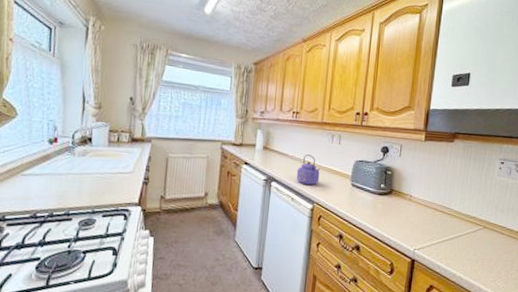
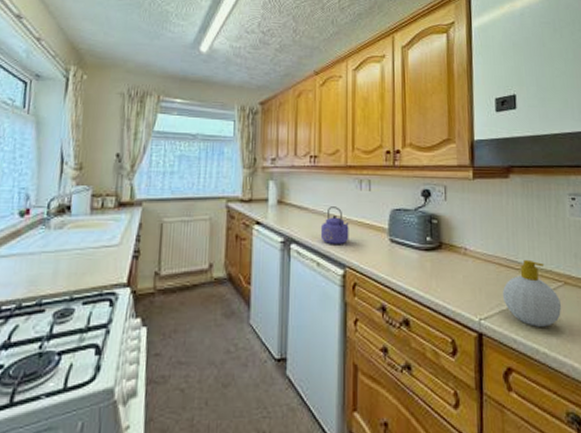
soap bottle: none [434,207,479,258] -> present [502,259,562,327]

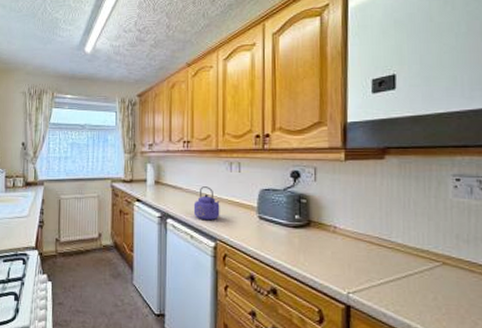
soap bottle: present [502,259,562,327] -> none [372,239,439,304]

